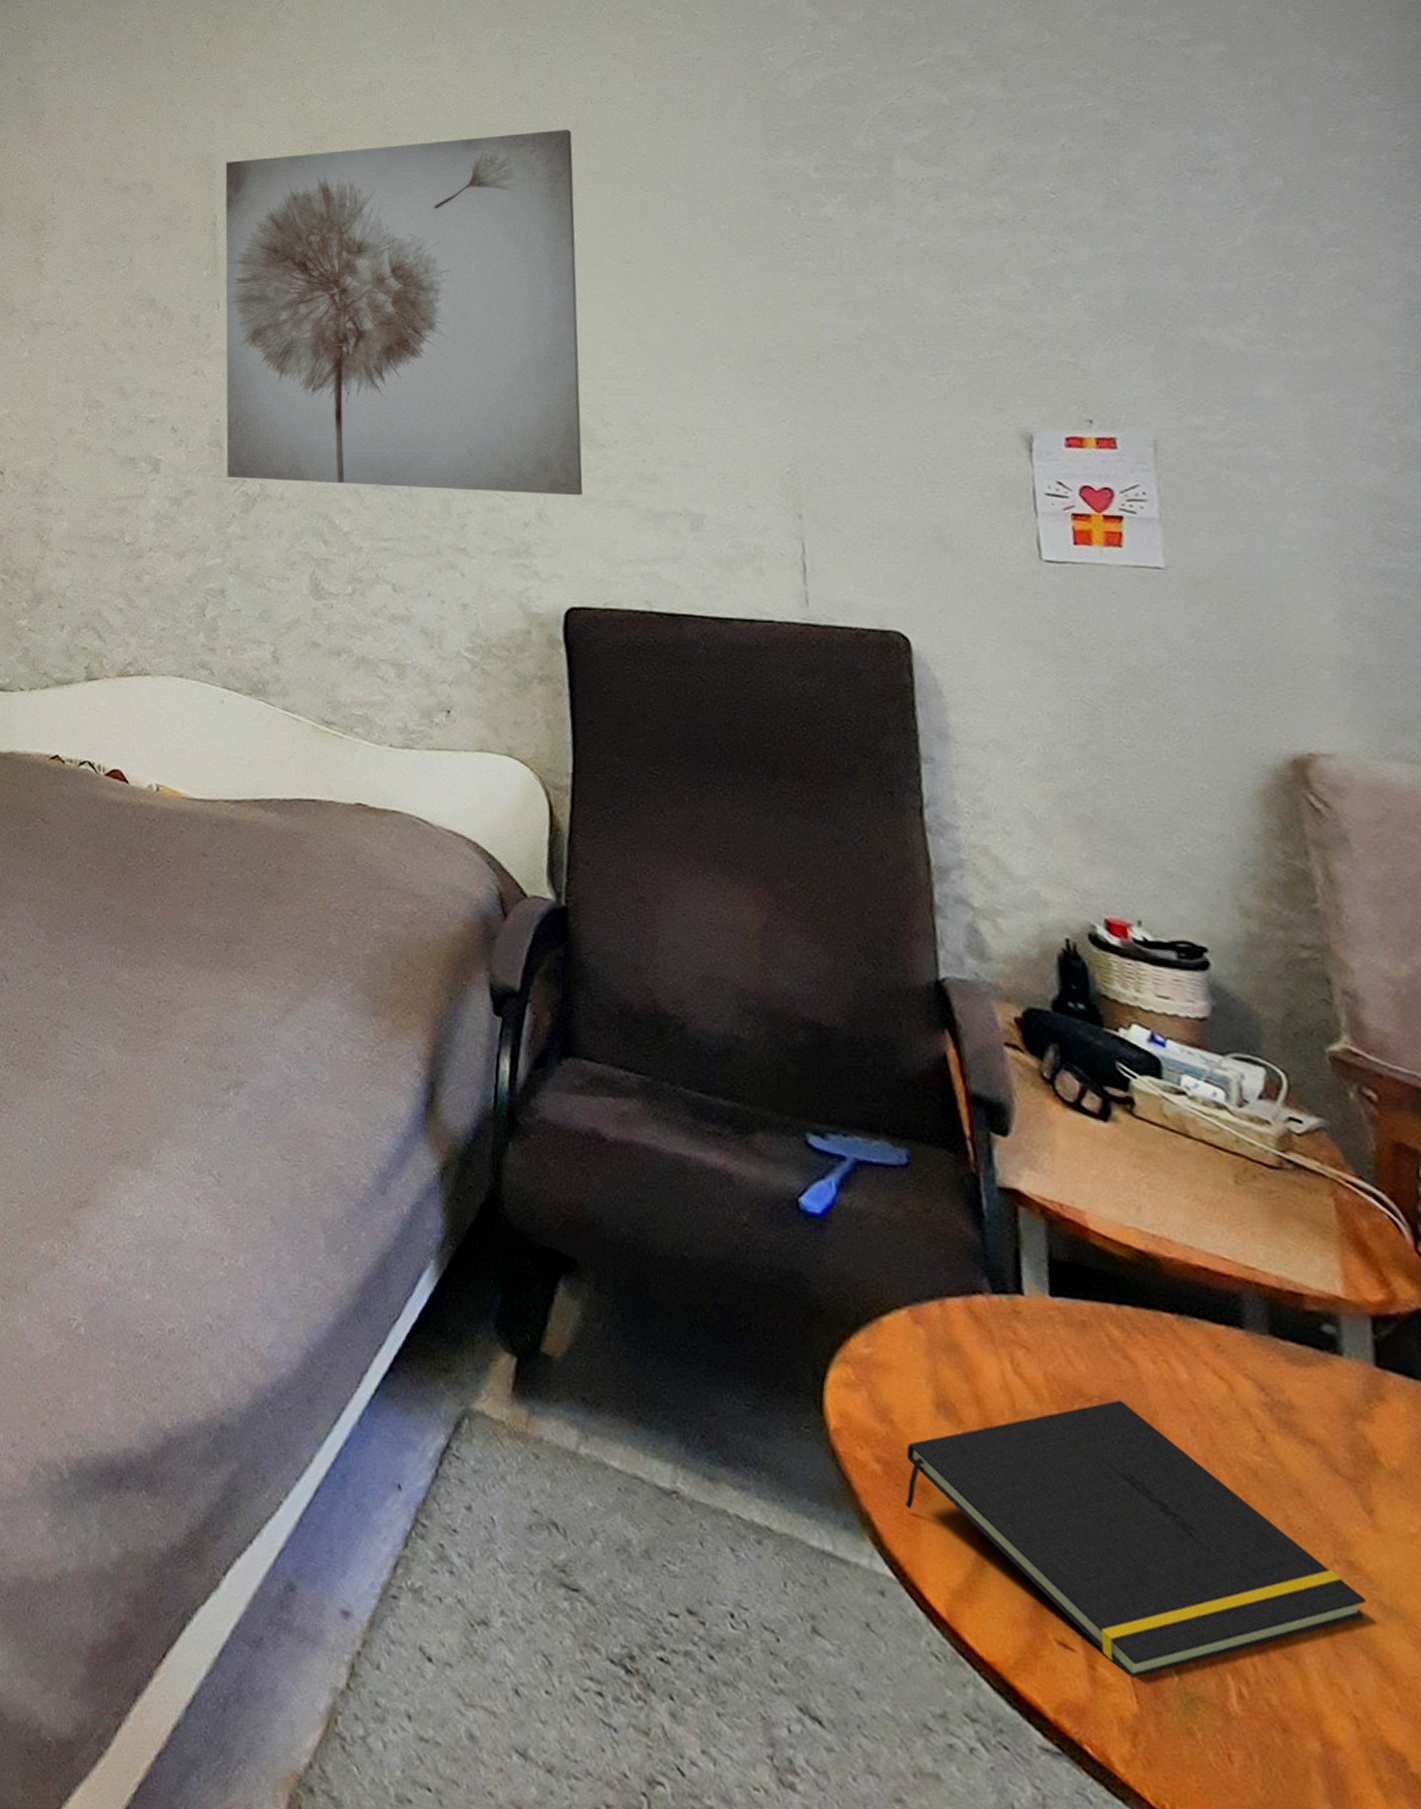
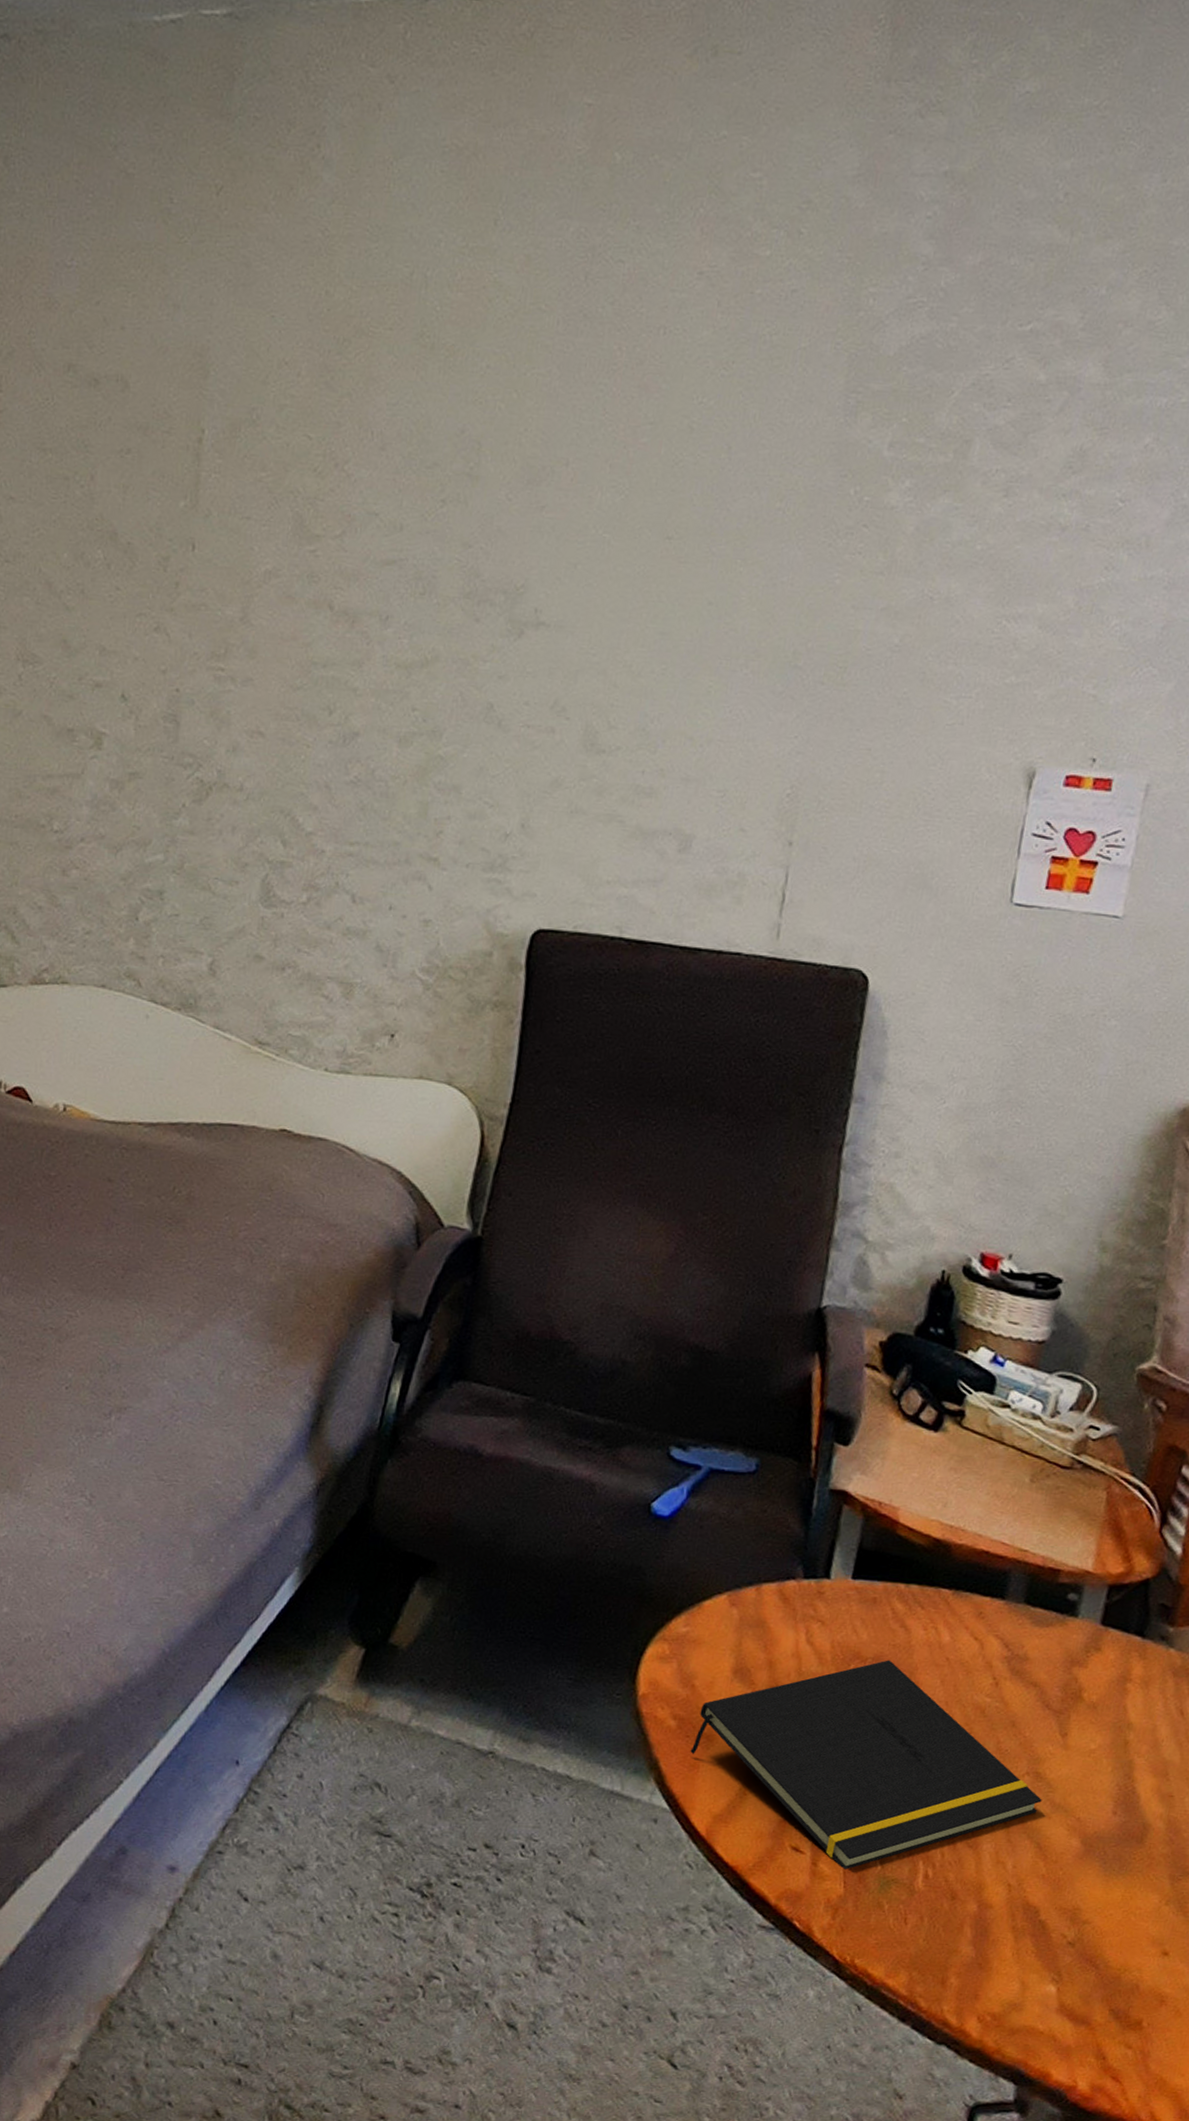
wall art: present [225,129,583,496] -> none [181,359,636,807]

